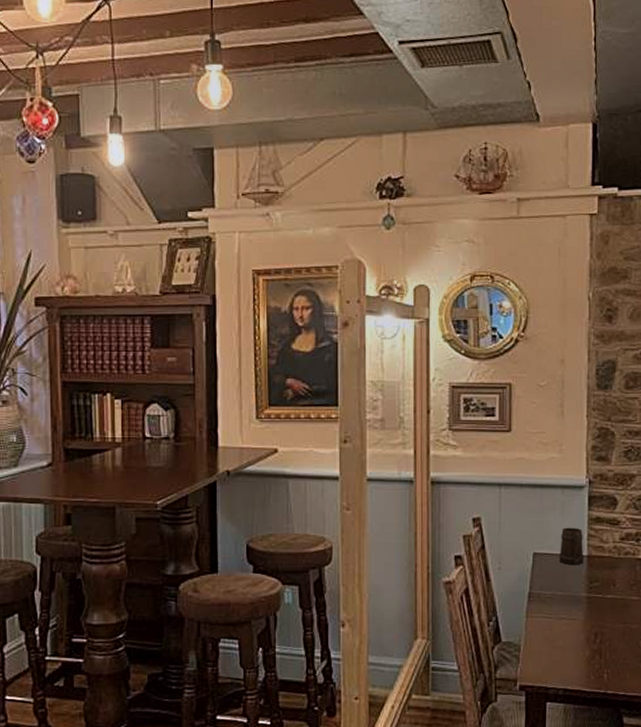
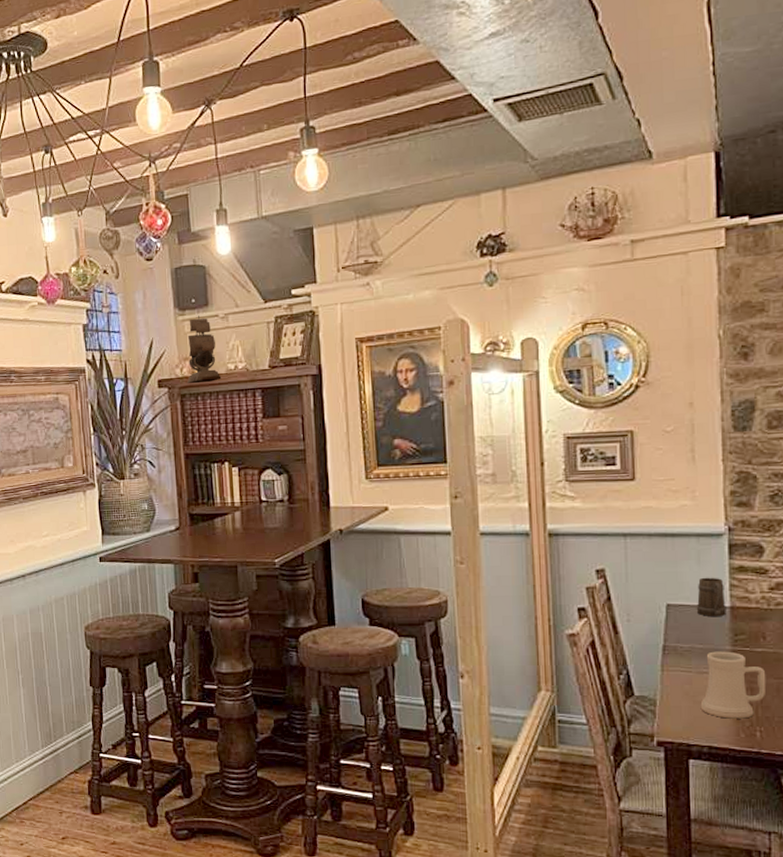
ship model: none [67,230,108,305] -> present [186,316,222,384]
beer mug: none [558,598,614,662] -> present [700,651,766,719]

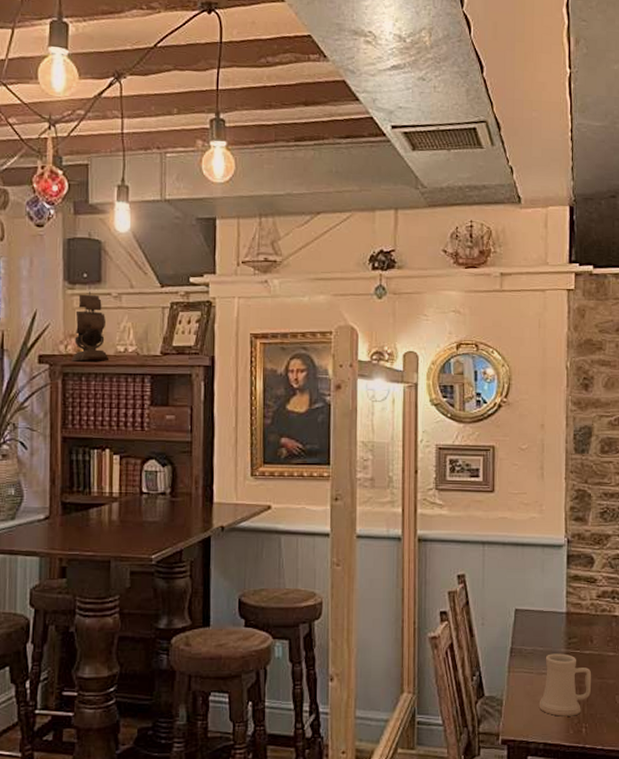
beer mug: present [696,577,727,616] -> none [539,584,563,621]

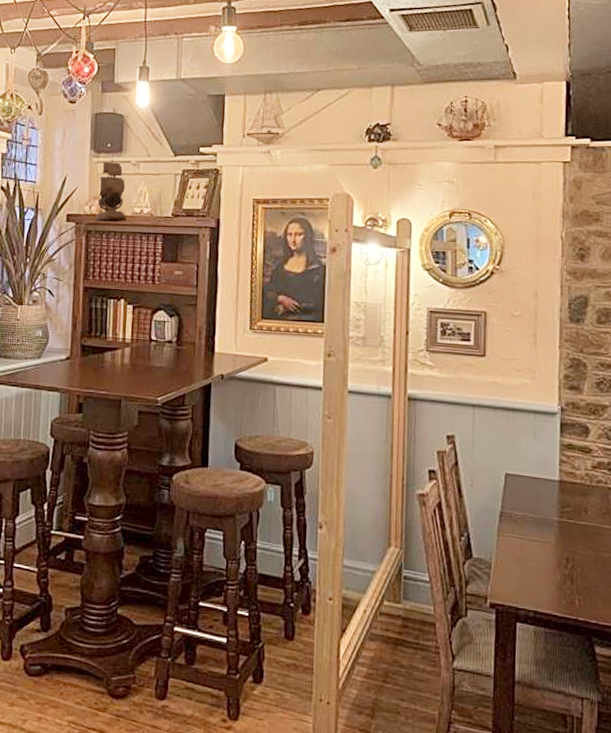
beer mug: present [539,653,592,717] -> none [529,521,586,587]

